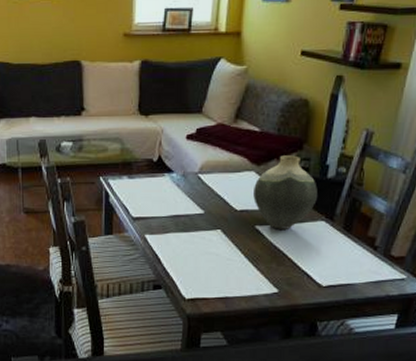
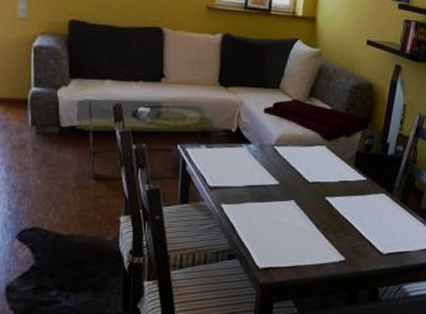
vase: present [253,155,317,229] -> none [324,132,379,201]

